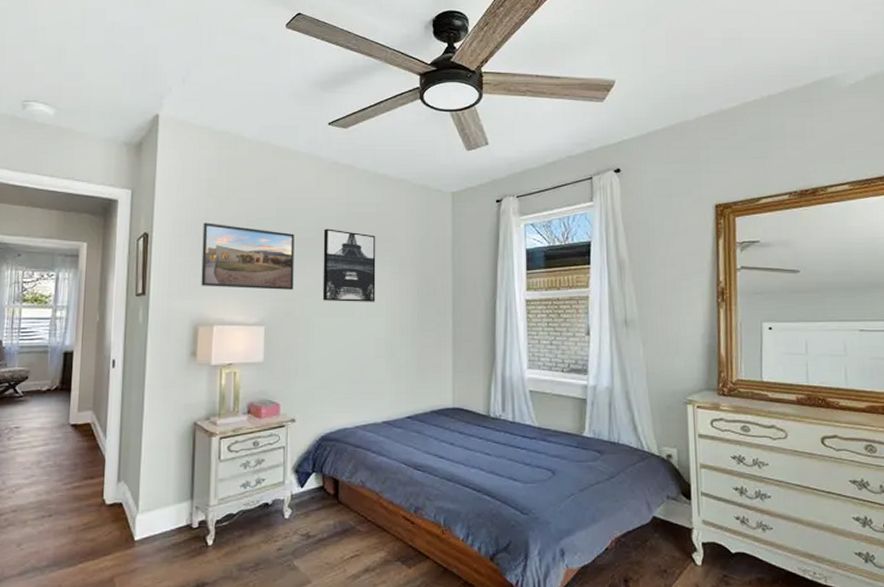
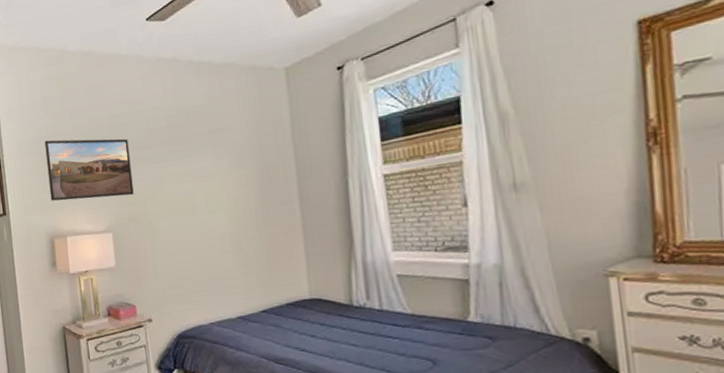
wall art: present [322,228,376,302] -> none [155,128,216,202]

